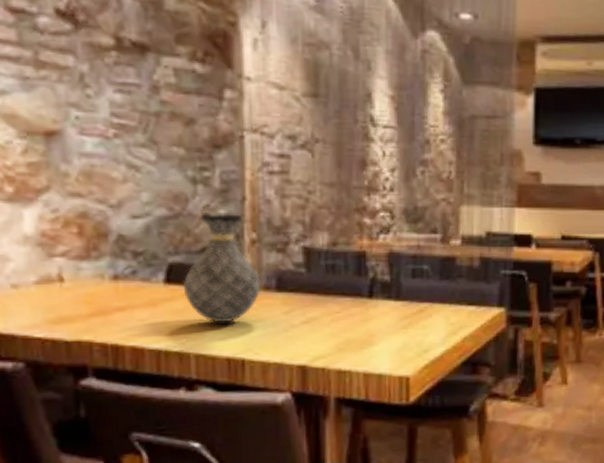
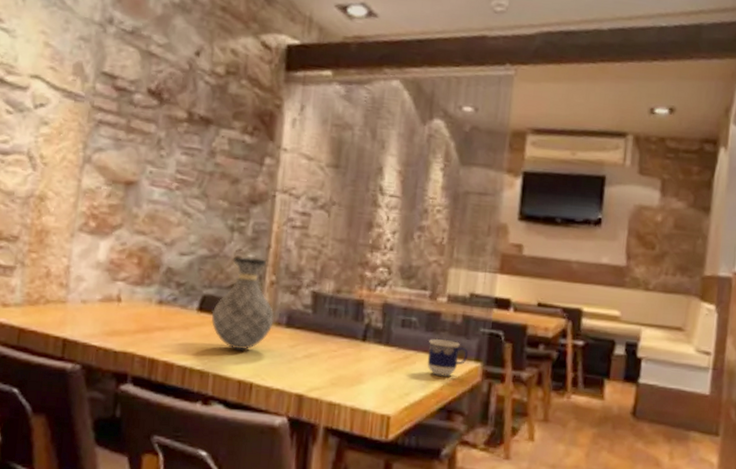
cup: none [445,286,490,327] -> present [427,338,469,377]

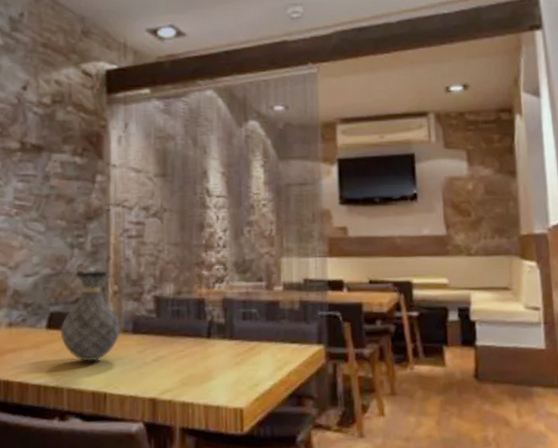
cup: present [427,338,469,377] -> none [271,326,310,363]

